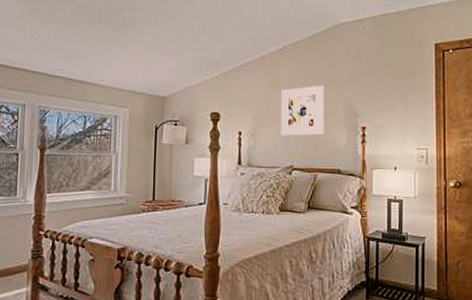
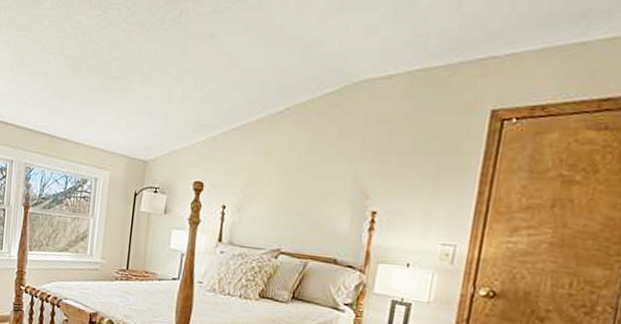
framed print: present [281,85,325,136] -> none [270,157,330,217]

